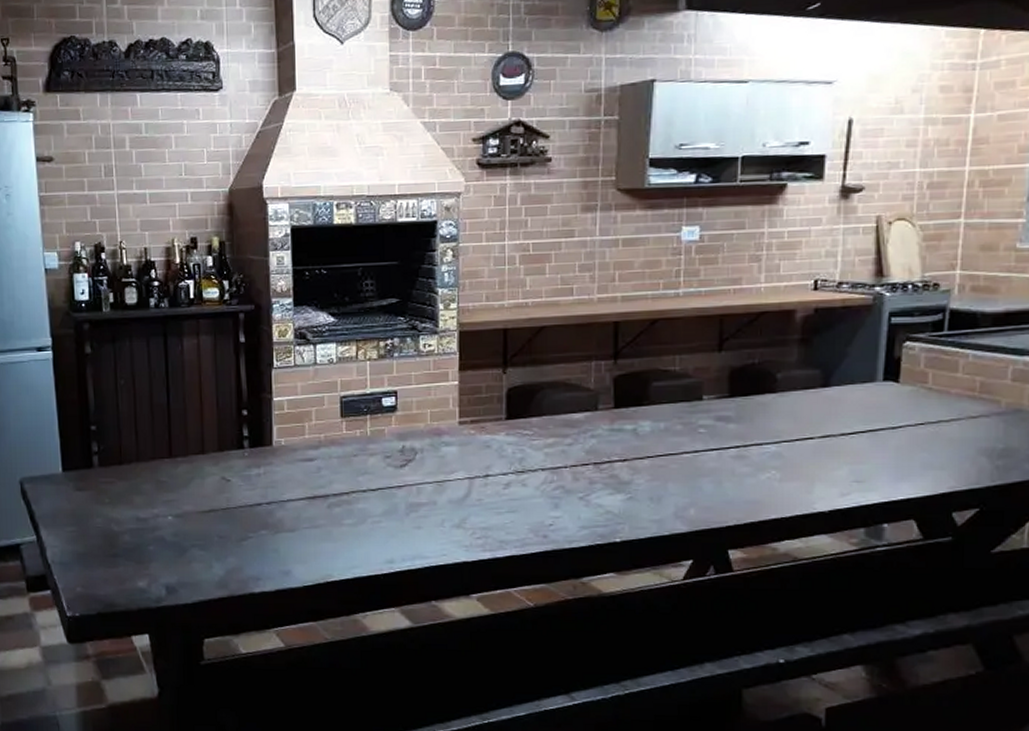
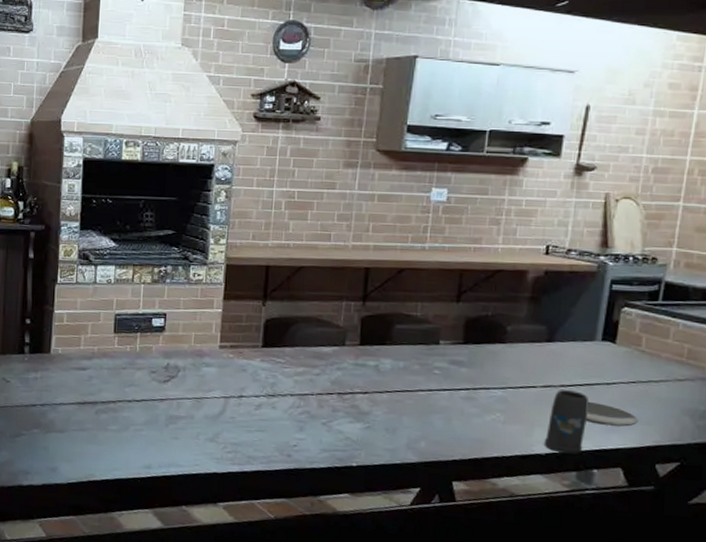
beer mug: none [826,439,874,509] -> present [544,390,589,455]
plate: none [871,449,930,474] -> present [585,401,639,427]

